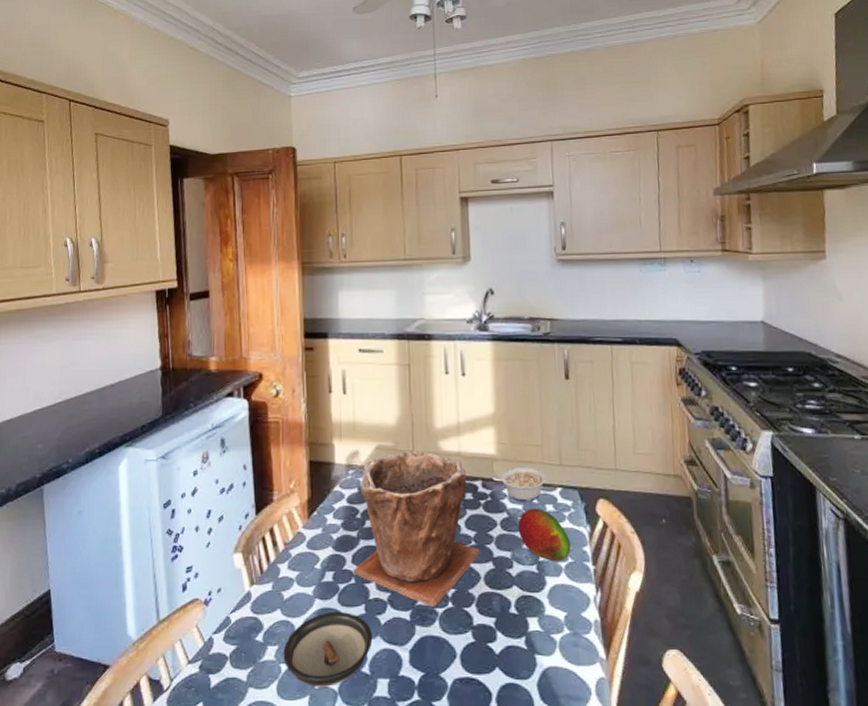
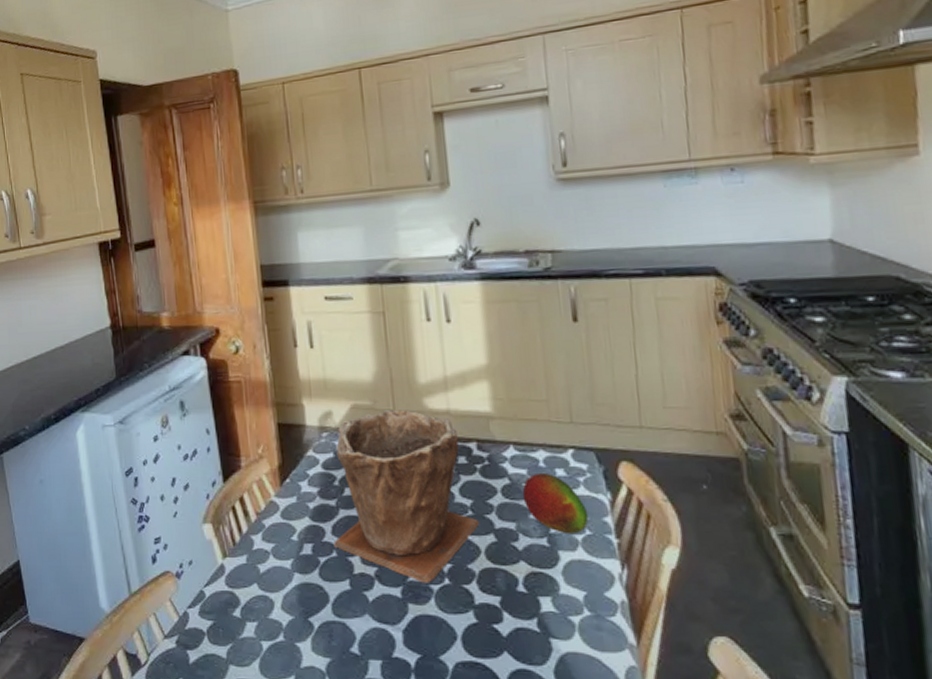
saucer: present [283,612,373,687] -> none [263,588,361,667]
legume: present [493,466,547,502] -> none [489,425,556,466]

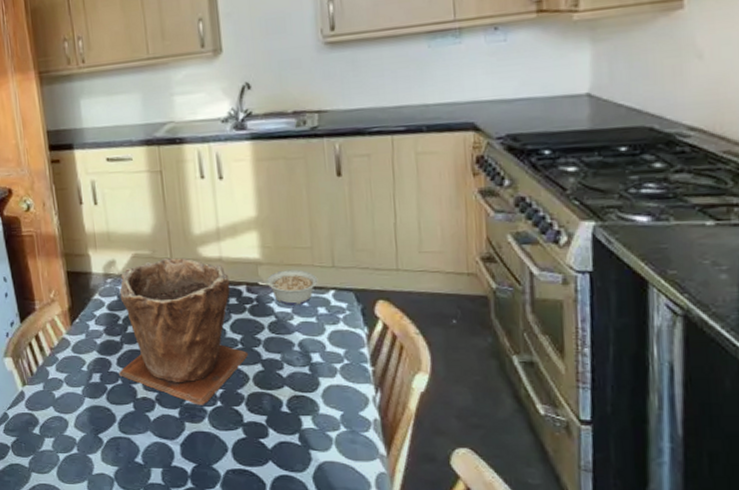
legume: none [489,425,556,466] -> present [258,269,318,306]
fruit: present [522,473,589,535] -> none [287,312,347,364]

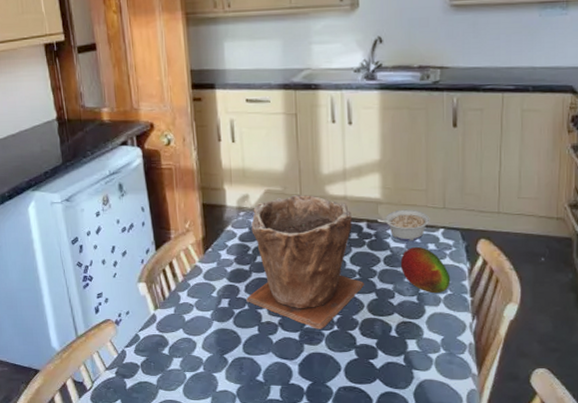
fruit: none [287,312,347,364] -> present [400,247,451,294]

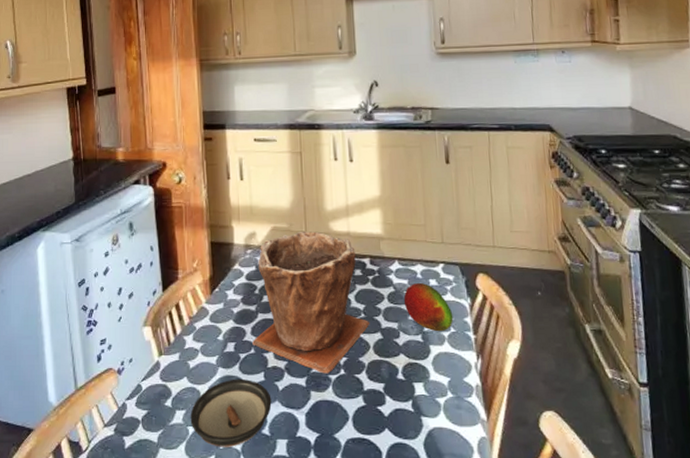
saucer: none [187,332,266,391] -> present [190,379,272,447]
legume: present [377,209,430,241] -> none [380,244,430,277]

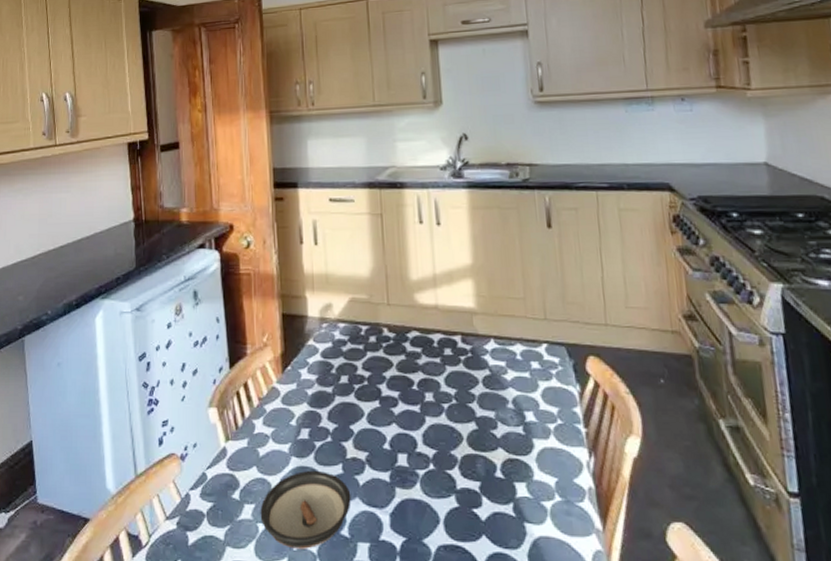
plant pot: present [252,231,370,374] -> none [329,304,463,468]
fruit: present [403,283,454,332] -> none [501,366,560,423]

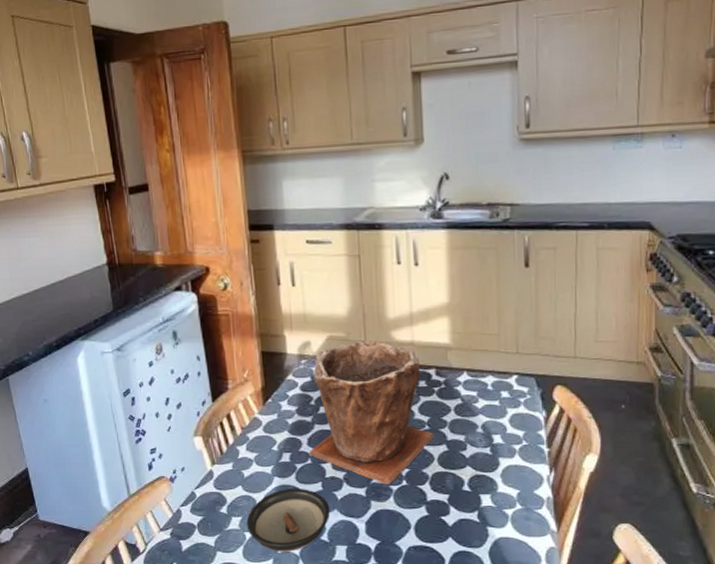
plant pot: none [329,304,463,468] -> present [309,341,435,485]

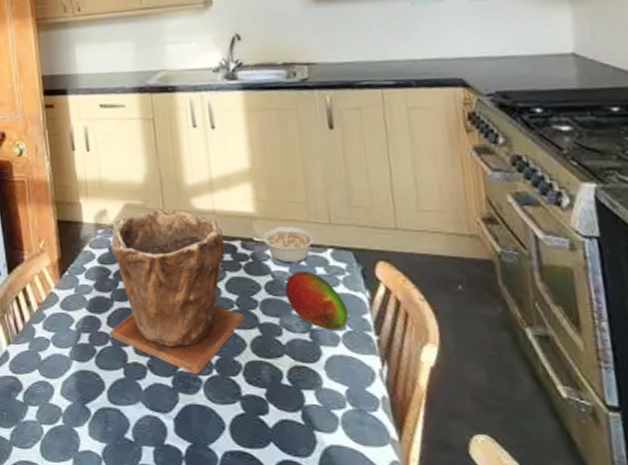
saucer: present [246,489,330,552] -> none [44,375,134,451]
legume: none [447,355,503,389] -> present [253,225,315,264]
fruit: none [472,395,526,445] -> present [285,272,349,331]

